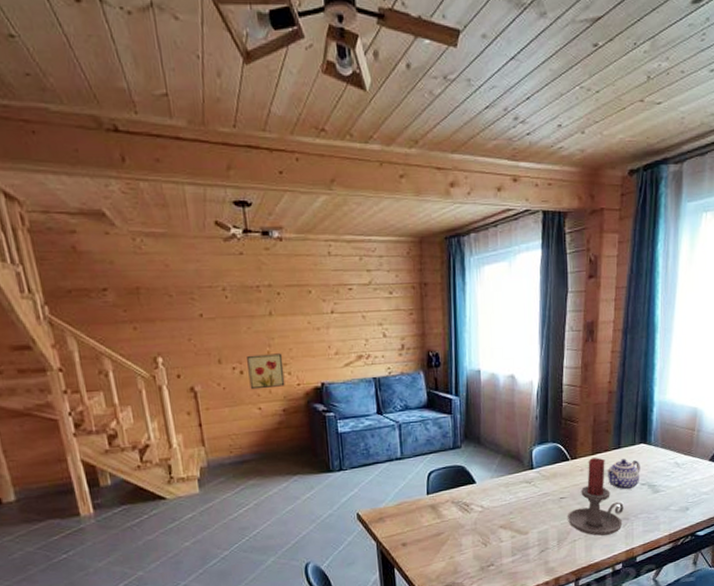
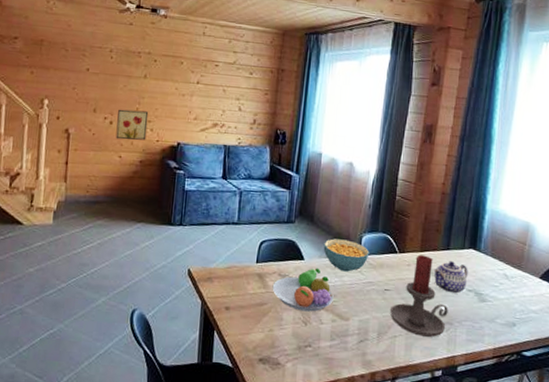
fruit bowl: none [447,489,510,534] -> present [272,268,334,312]
cereal bowl: none [494,455,542,488] -> present [323,238,370,272]

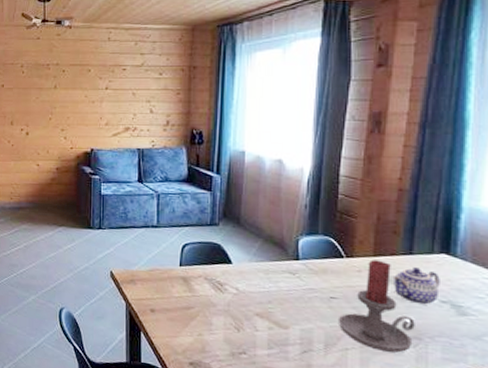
wall art: present [115,109,149,140] -> none [32,120,61,149]
fruit bowl: present [272,268,334,312] -> none [198,272,269,318]
cereal bowl: present [323,238,370,272] -> none [253,241,309,278]

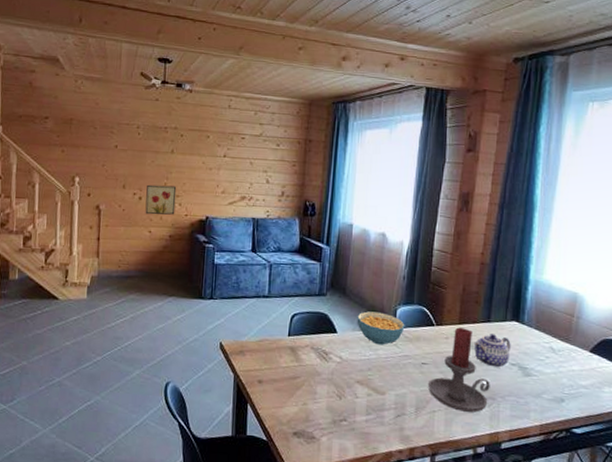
wall art: none [32,120,61,149] -> present [145,184,177,215]
cereal bowl: none [253,241,309,278] -> present [357,311,405,345]

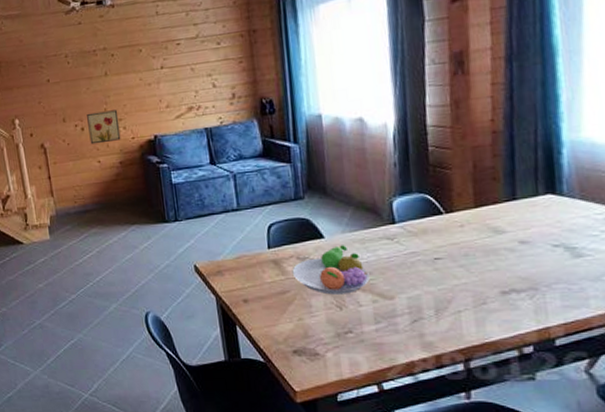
fruit bowl: none [305,341,368,386] -> present [292,245,370,295]
cereal bowl: present [357,311,405,345] -> none [345,208,406,245]
candle holder: present [427,327,490,412] -> none [445,211,529,308]
teapot: present [473,334,511,368] -> none [498,213,551,252]

